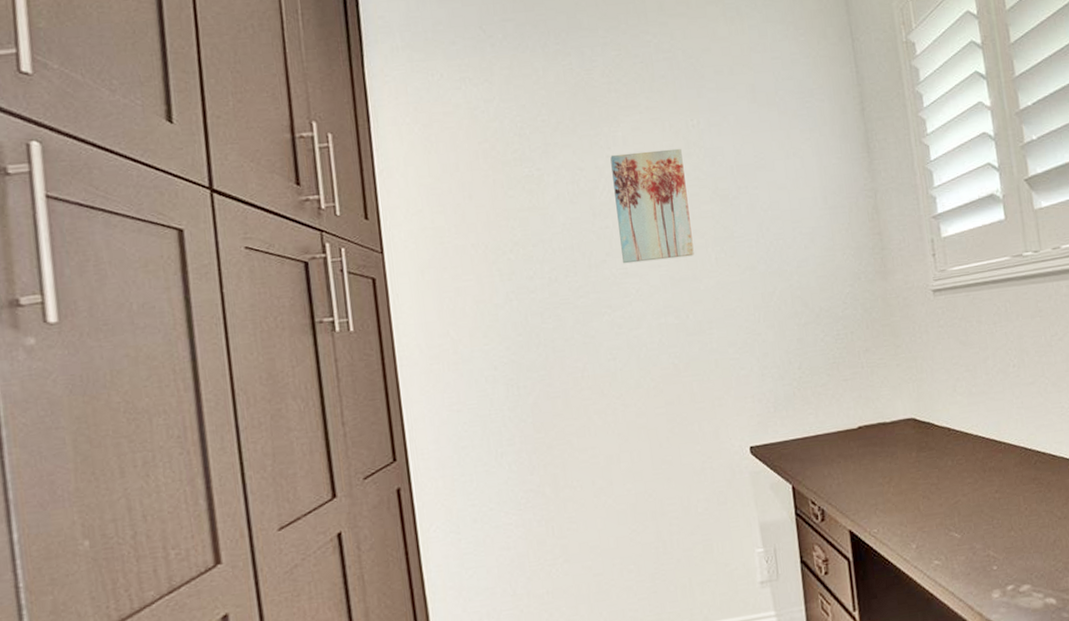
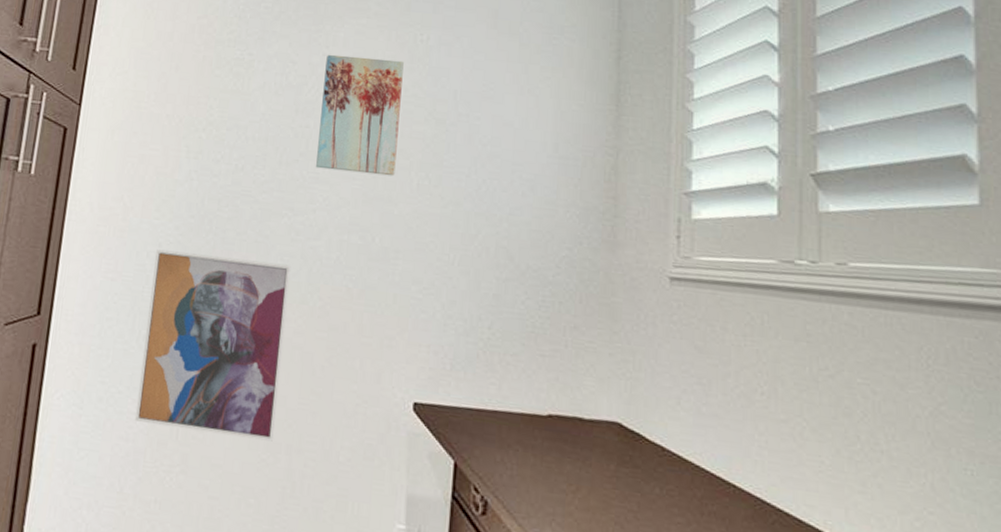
wall art: none [493,357,638,530] -> present [134,249,291,442]

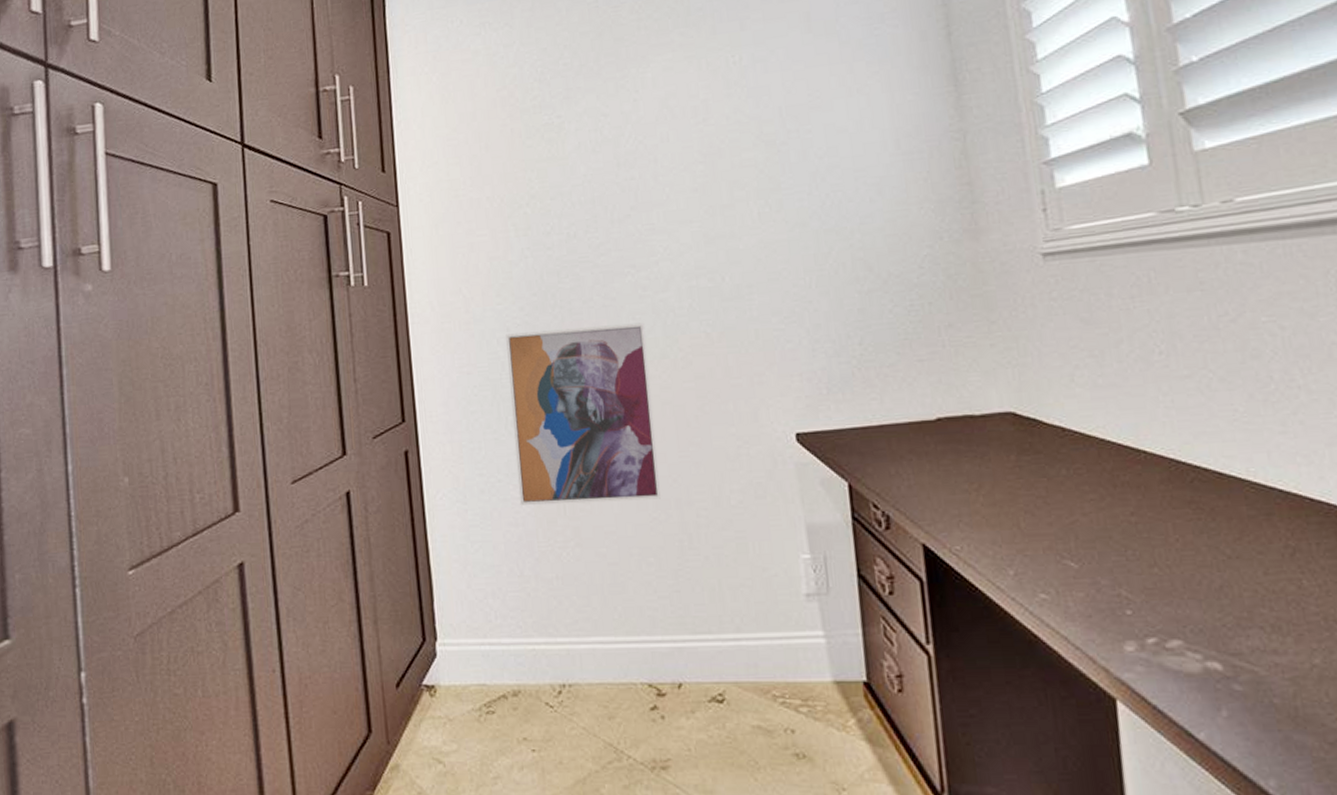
wall art: present [316,54,404,176] -> none [638,88,733,219]

